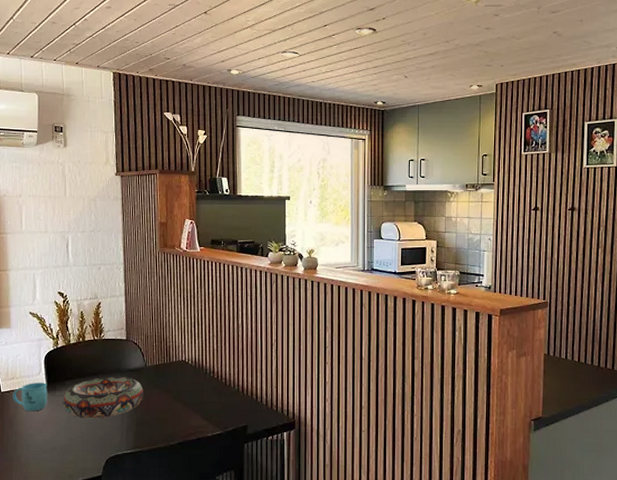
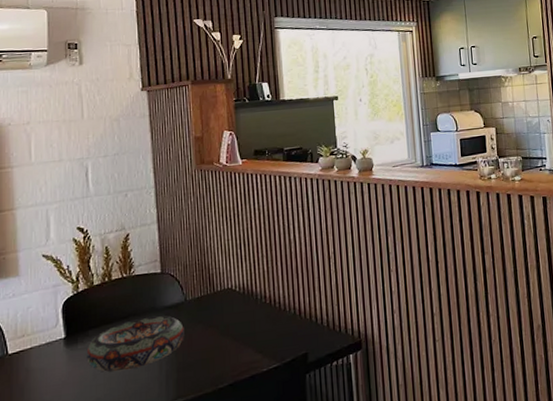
mug: present [13,382,47,412] -> none [23,335,67,374]

